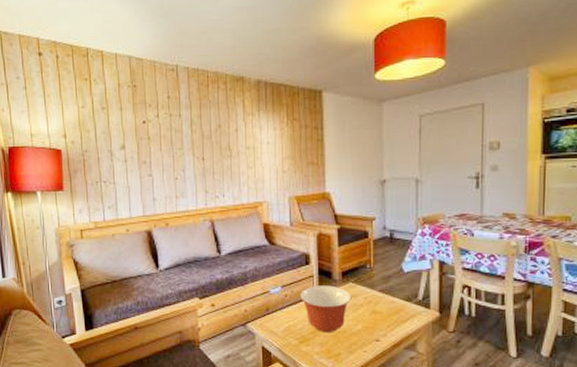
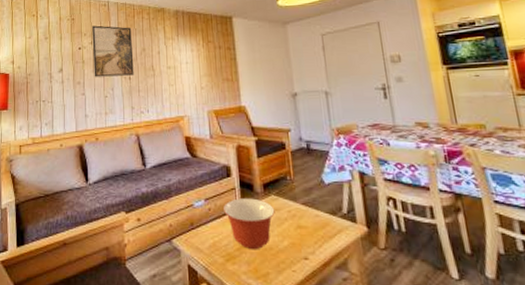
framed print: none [158,95,208,156] -> present [92,25,134,77]

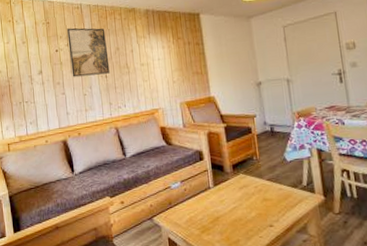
mixing bowl: present [224,198,275,249] -> none [198,178,244,221]

